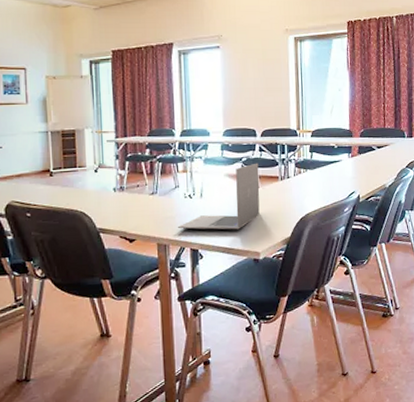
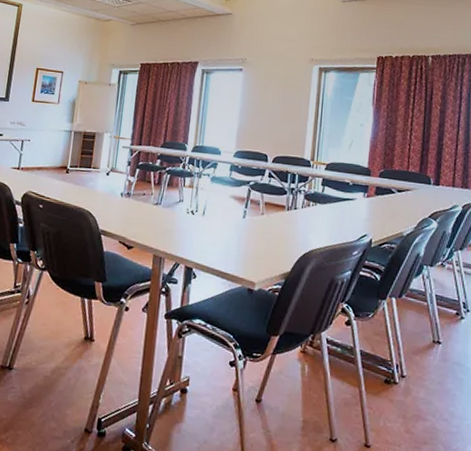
laptop: present [177,163,260,230] -> none [175,188,266,255]

